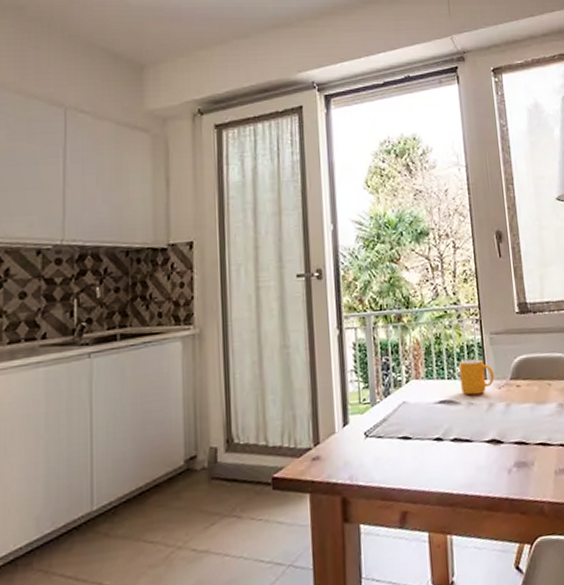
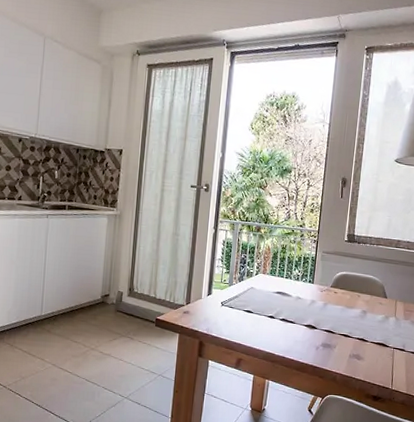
mug: present [459,359,494,396] -> none [294,267,320,293]

